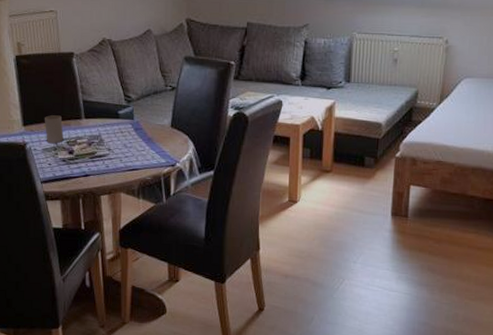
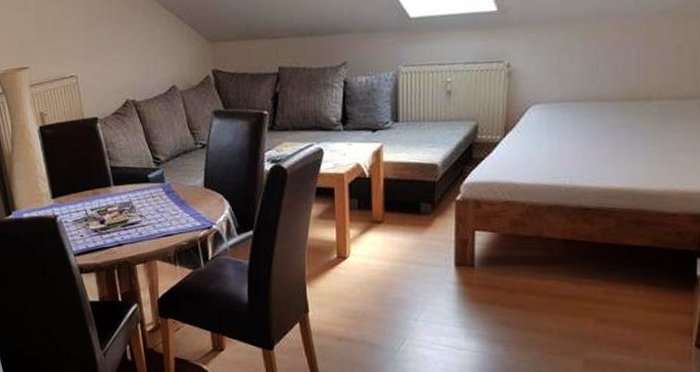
cup: present [45,115,64,144] -> none [73,184,94,215]

